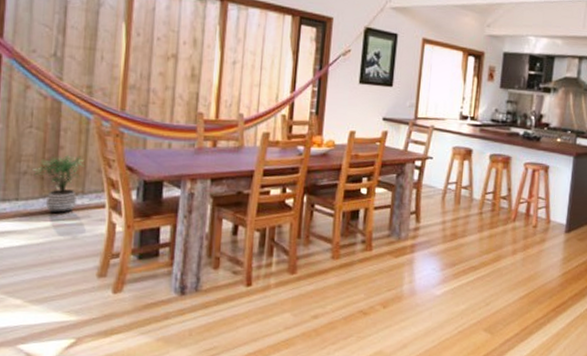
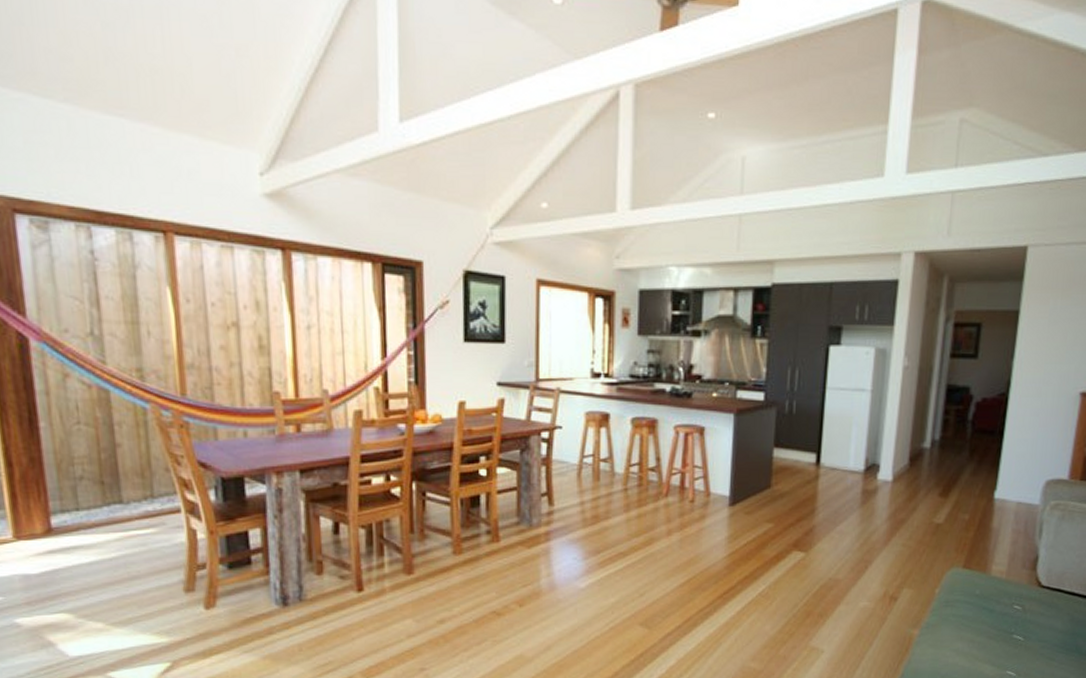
potted plant: present [32,155,84,214] -> none [89,454,149,523]

